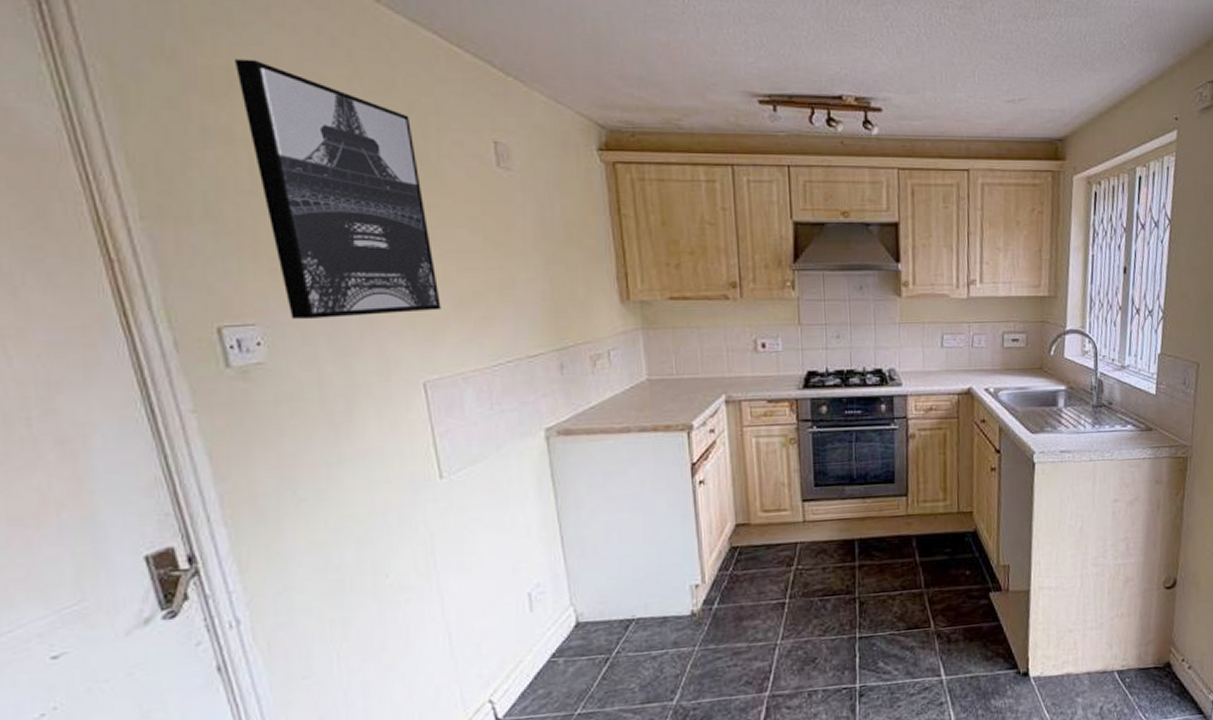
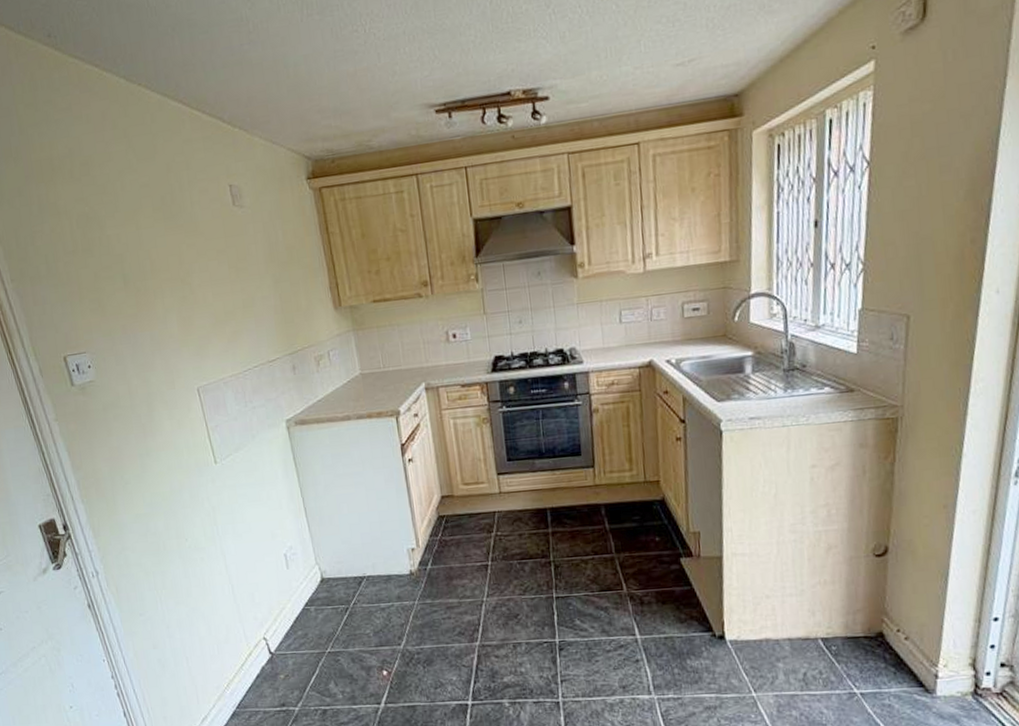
wall art: present [233,59,441,319] -> none [53,148,204,346]

